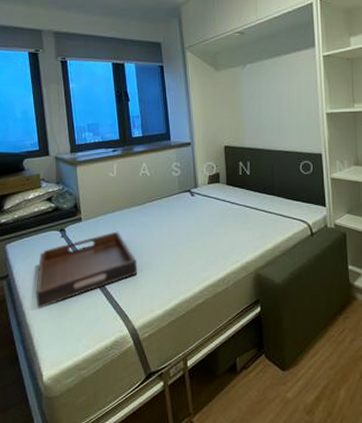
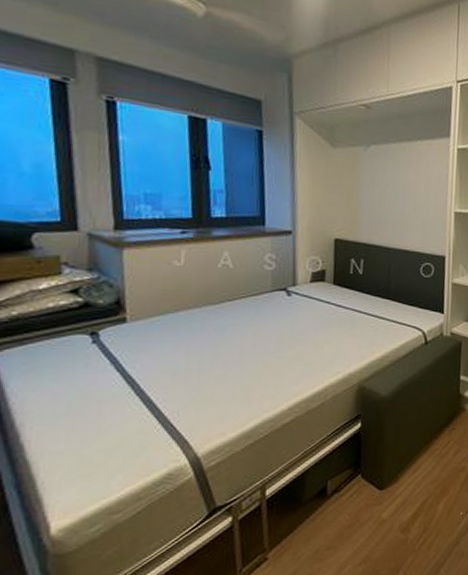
serving tray: present [35,231,138,309] -> none [42,336,208,440]

